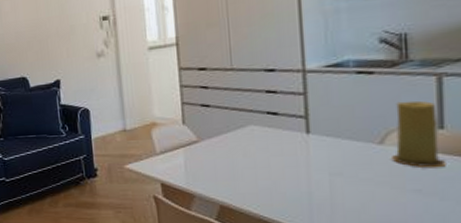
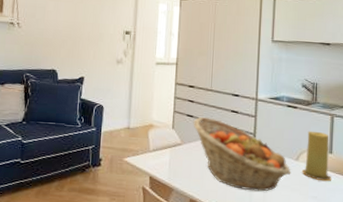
fruit basket: none [211,104,373,190] -> present [193,117,291,192]

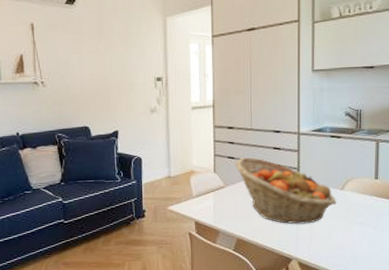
candle: present [301,131,332,182] -> none [347,158,379,207]

